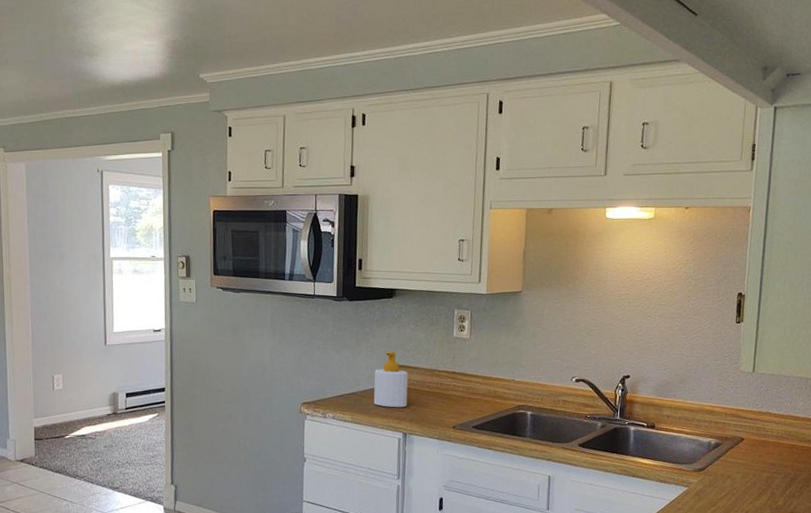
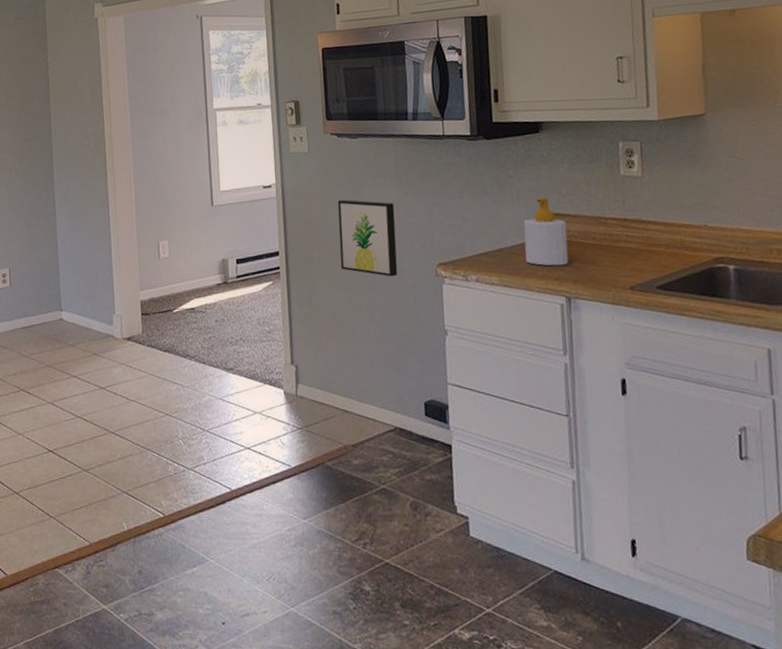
wall art: none [219,345,269,413] -> present [337,199,398,277]

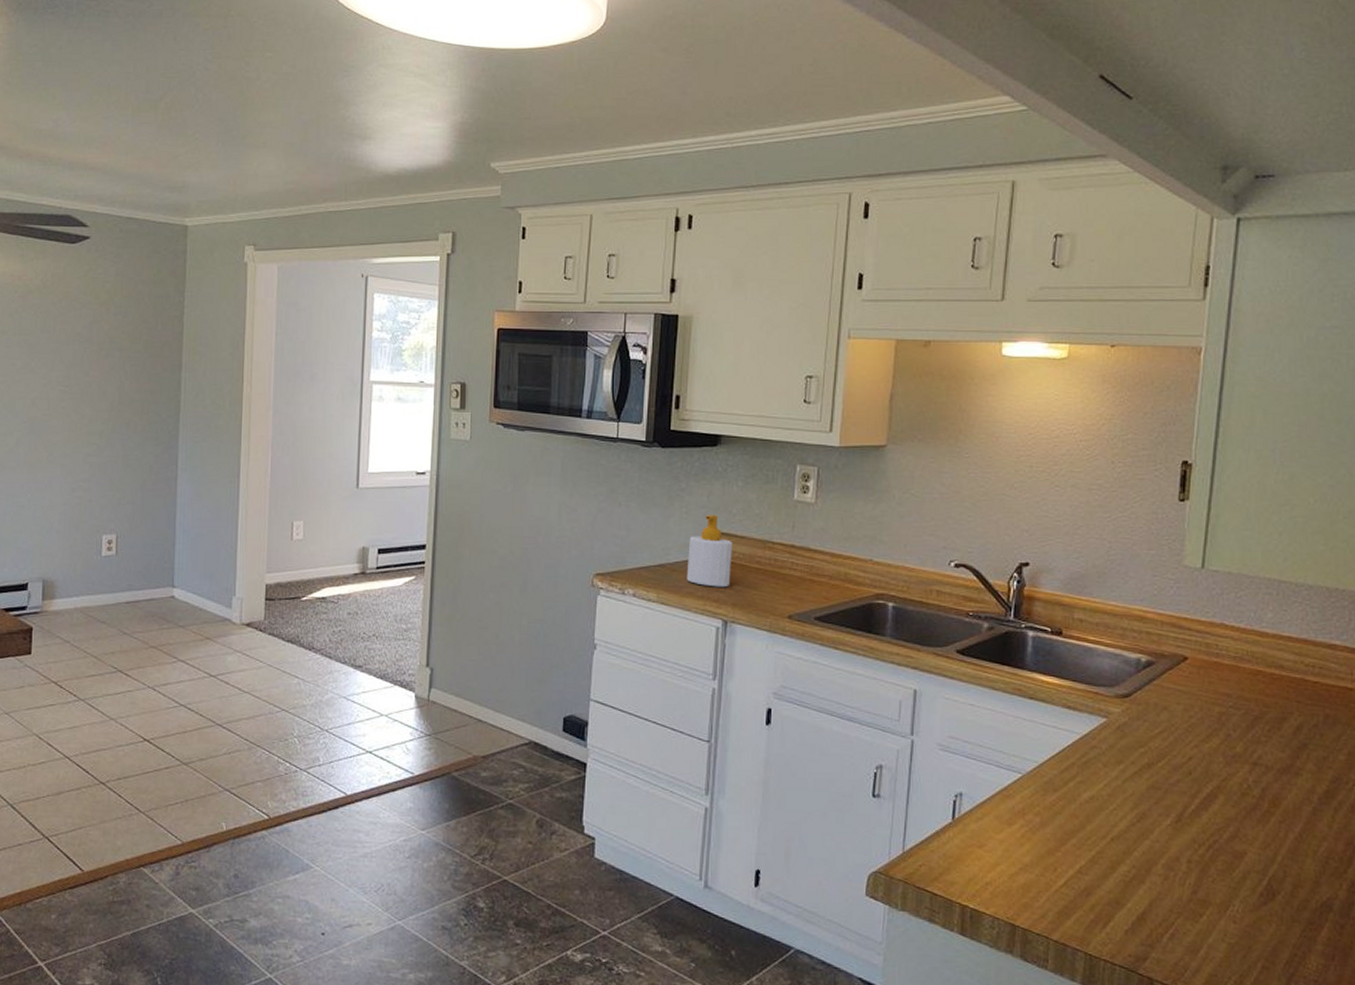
wall art: present [337,199,398,277] -> none [491,495,556,583]

